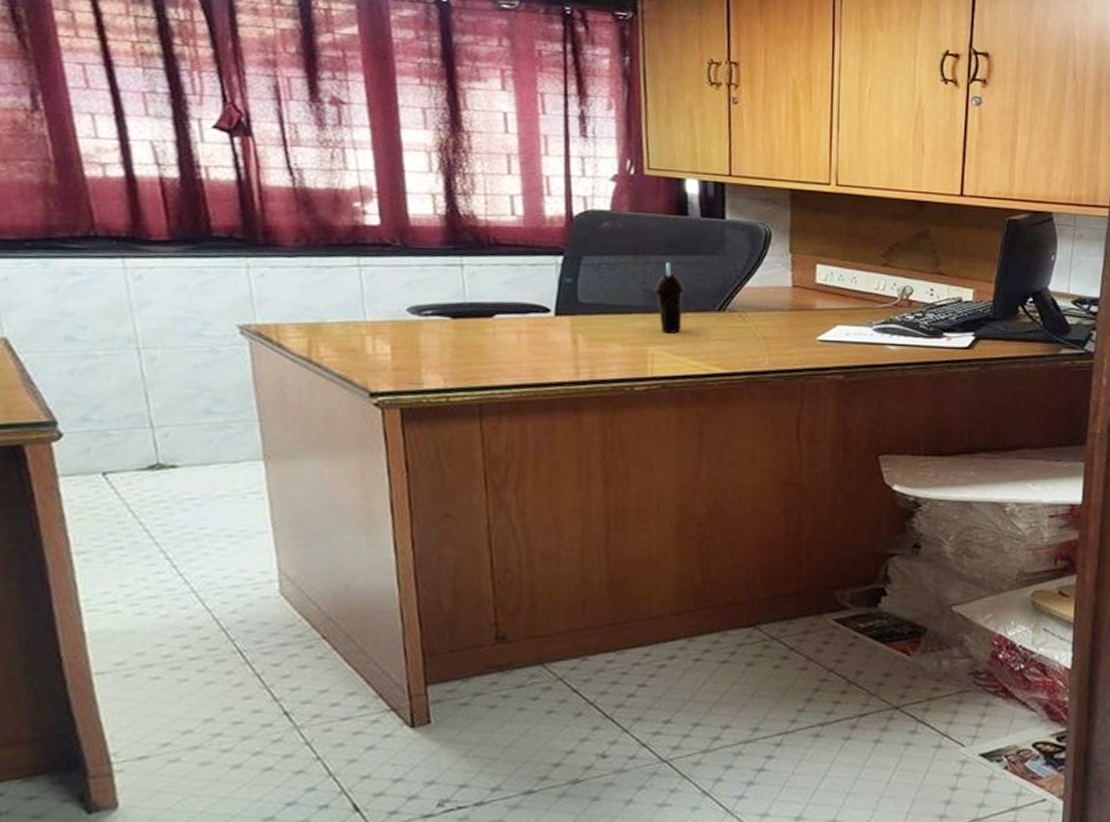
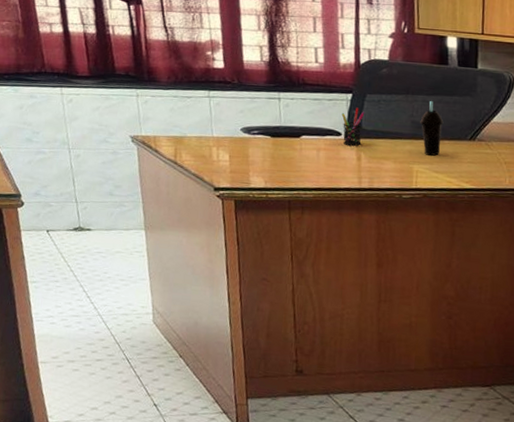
pen holder: none [549,273,581,326] -> present [341,107,365,147]

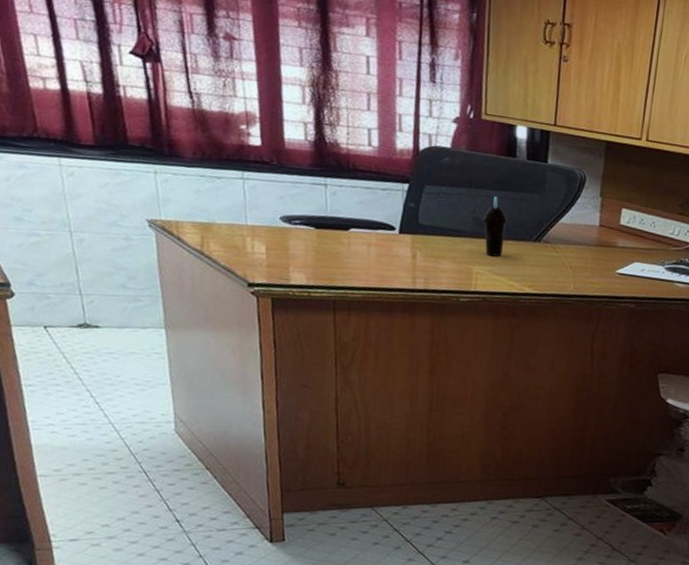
pen holder: present [341,107,365,147] -> none [396,199,423,243]

